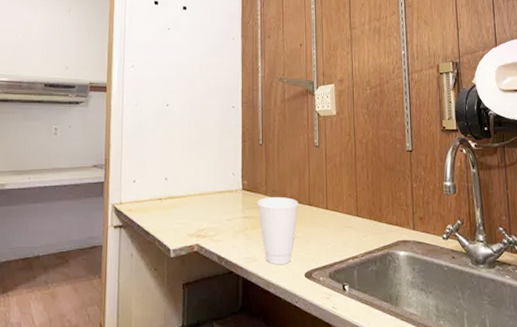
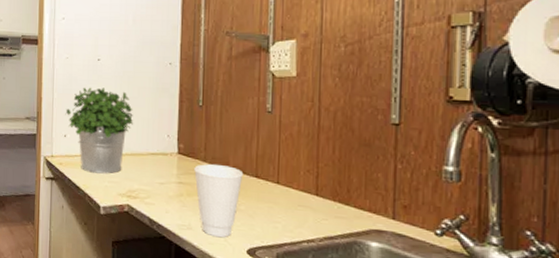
potted plant: none [134,132,202,216] -> present [65,87,134,174]

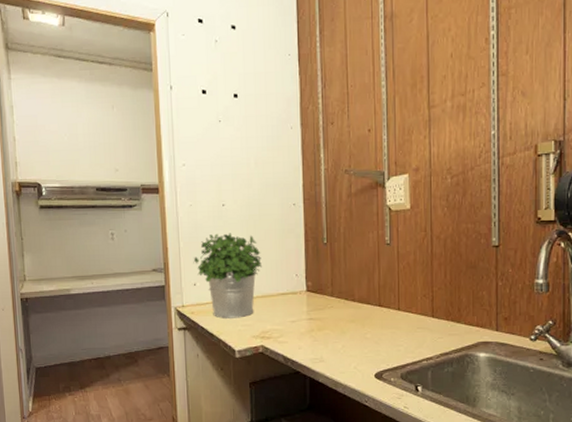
cup: present [194,164,244,238] -> none [323,298,368,366]

